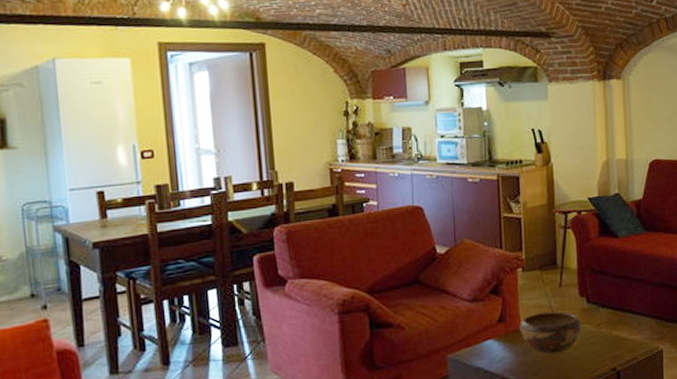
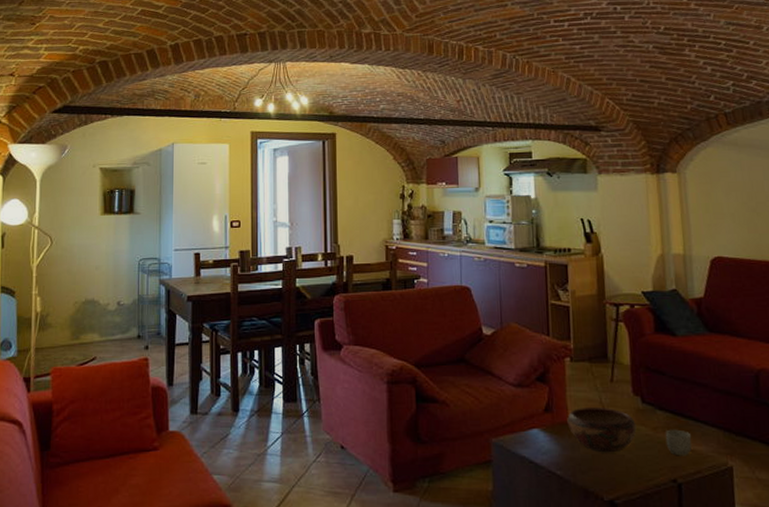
mug: none [607,323,630,347] -> present [665,429,692,456]

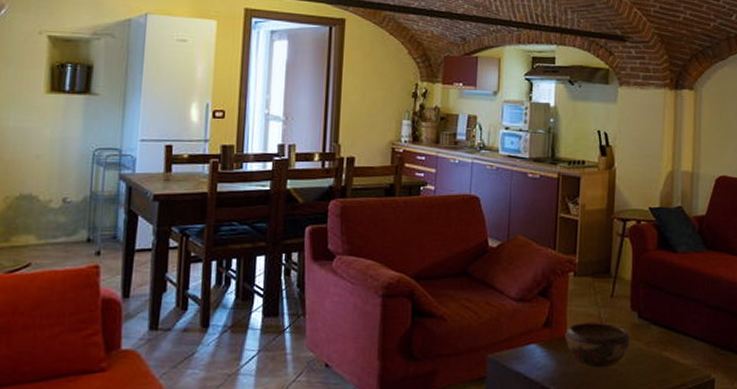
mug: present [665,429,692,456] -> none [657,343,681,370]

